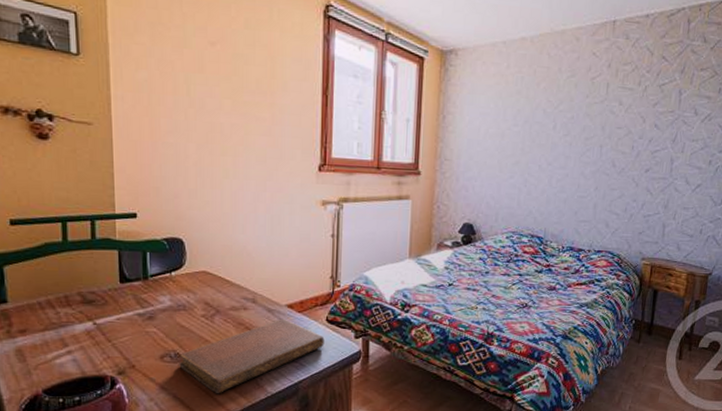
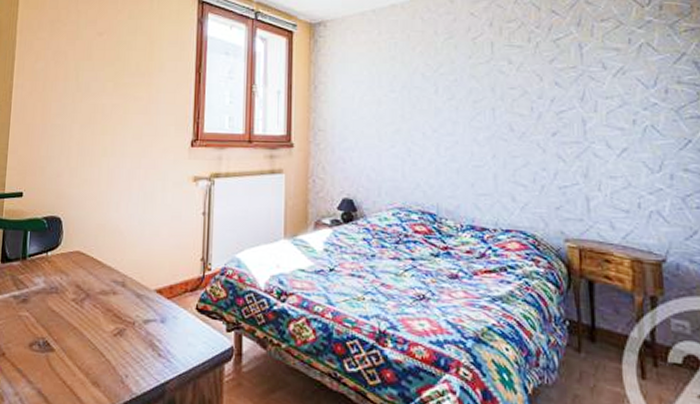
notebook: present [179,318,325,394] -> none [46,305,194,392]

